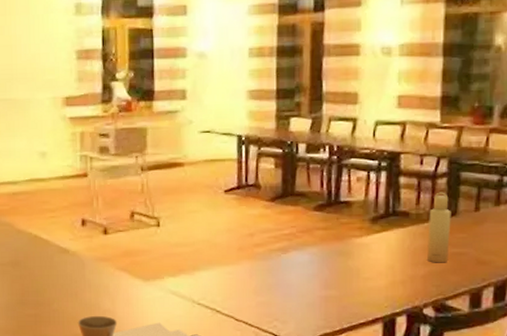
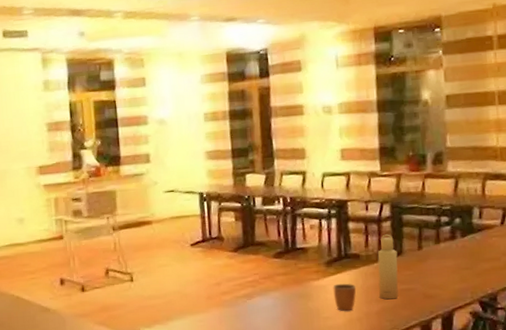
cup: none [377,242,403,272] -> present [333,283,357,311]

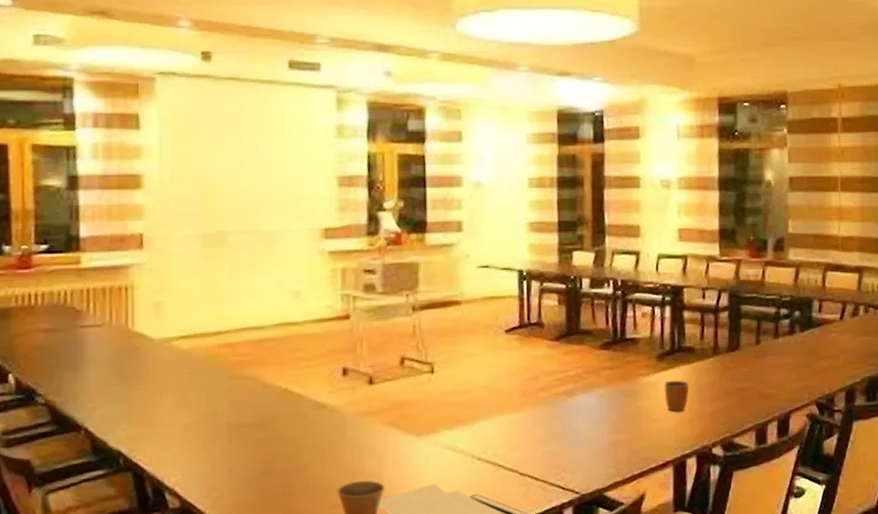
bottle: present [377,234,399,300] -> none [713,326,735,400]

